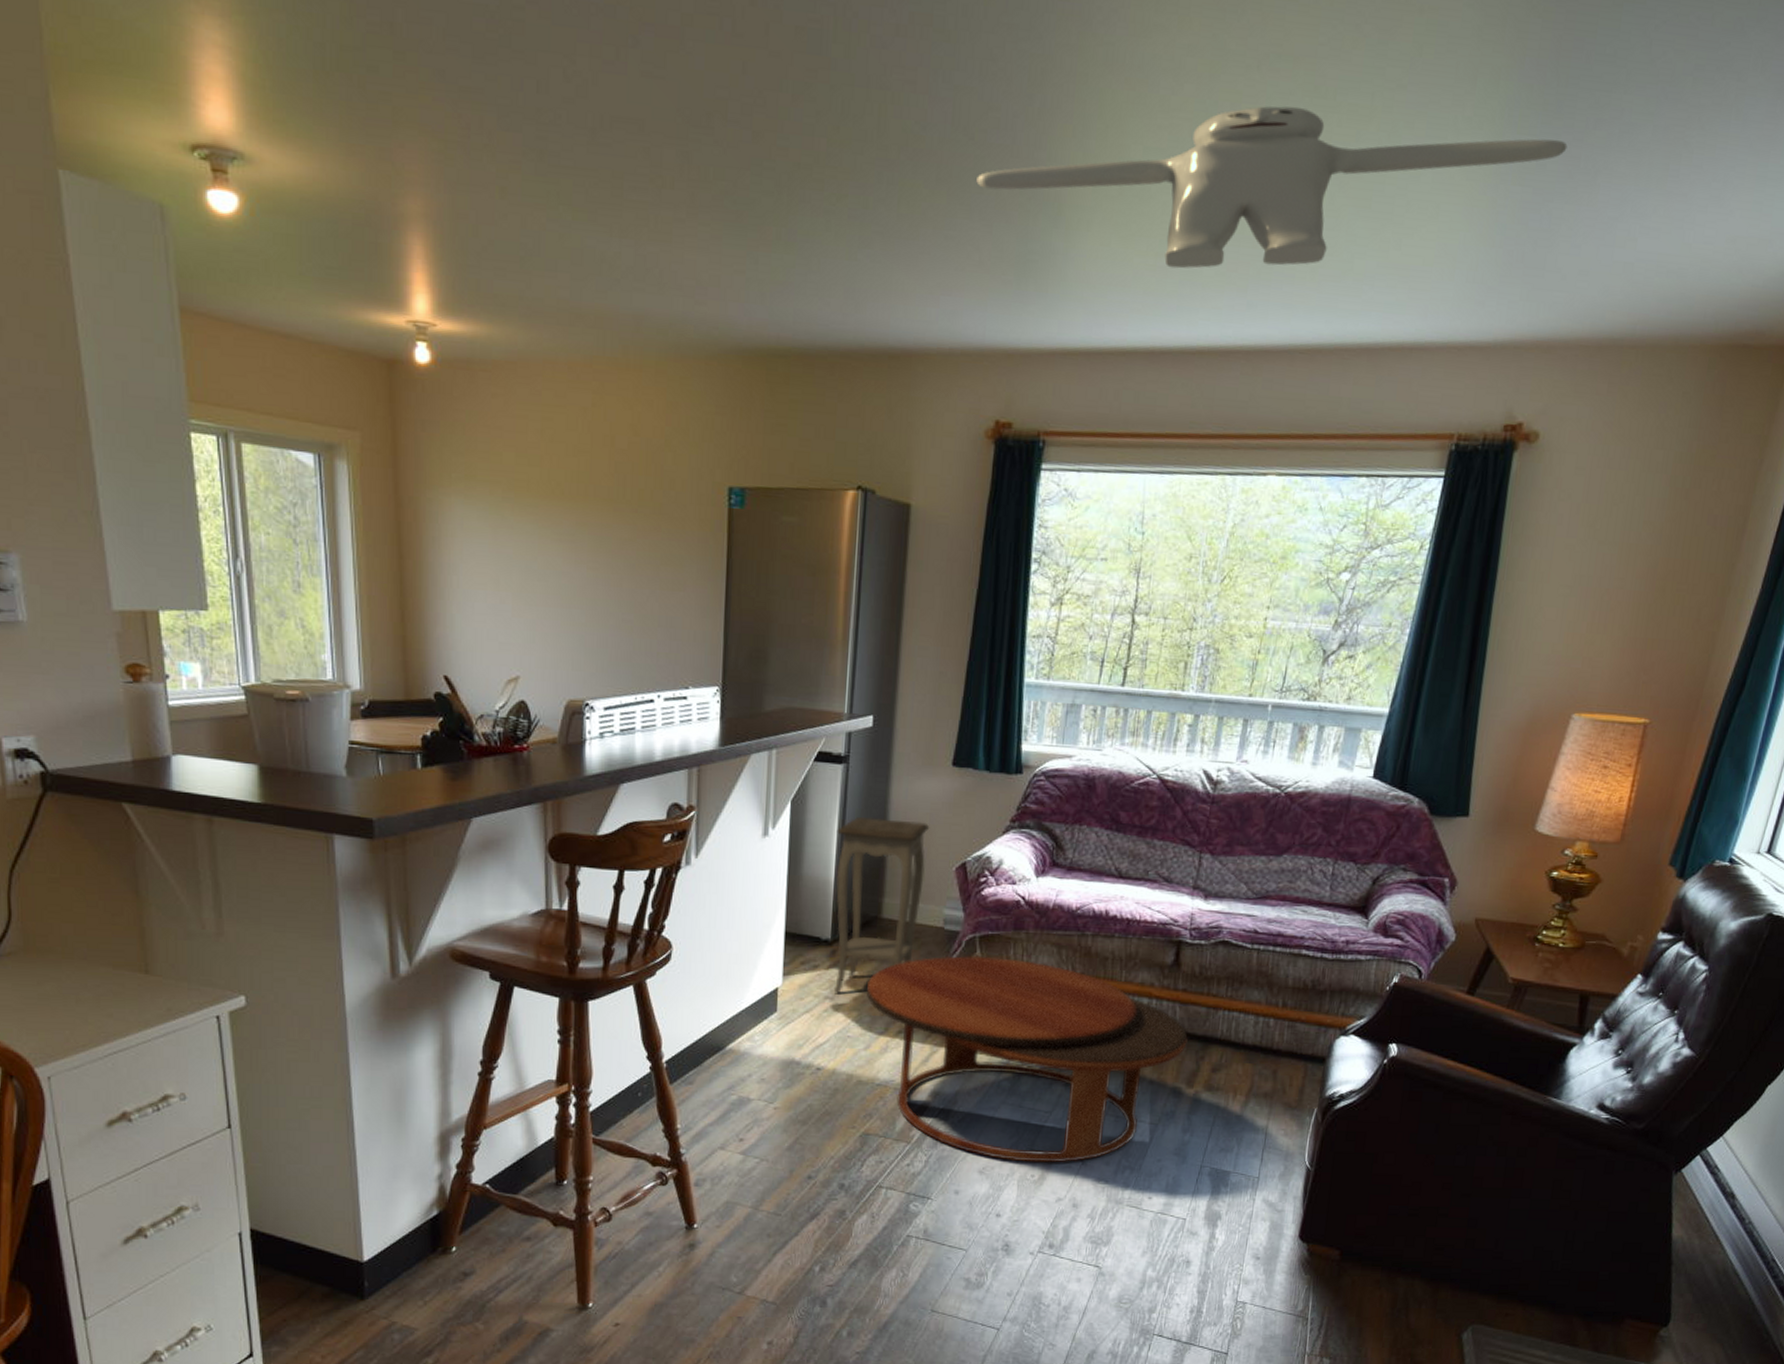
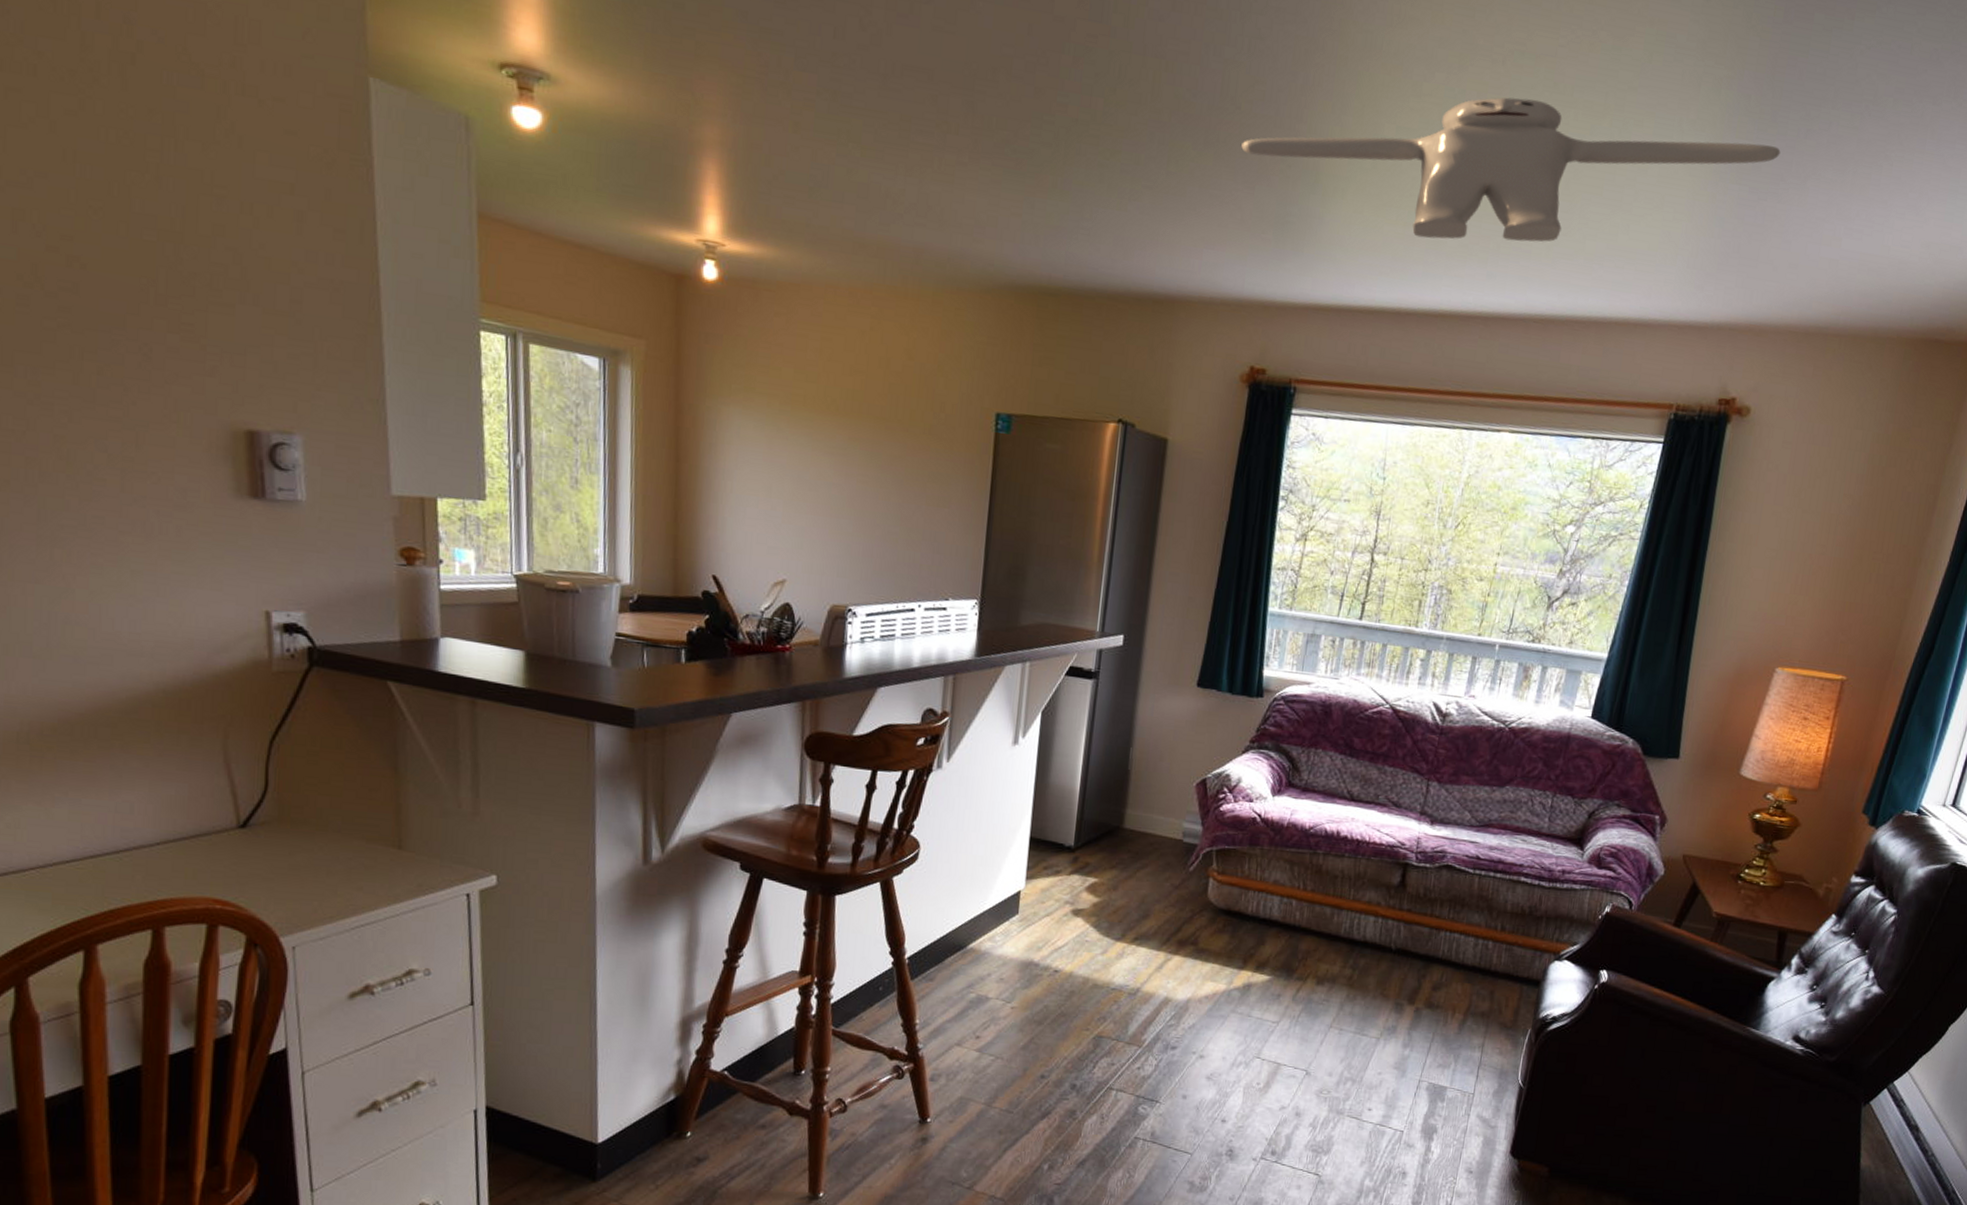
accent table: present [833,816,930,995] -> none [1074,731,1173,900]
coffee table: present [866,955,1188,1163] -> none [1105,867,1411,1073]

